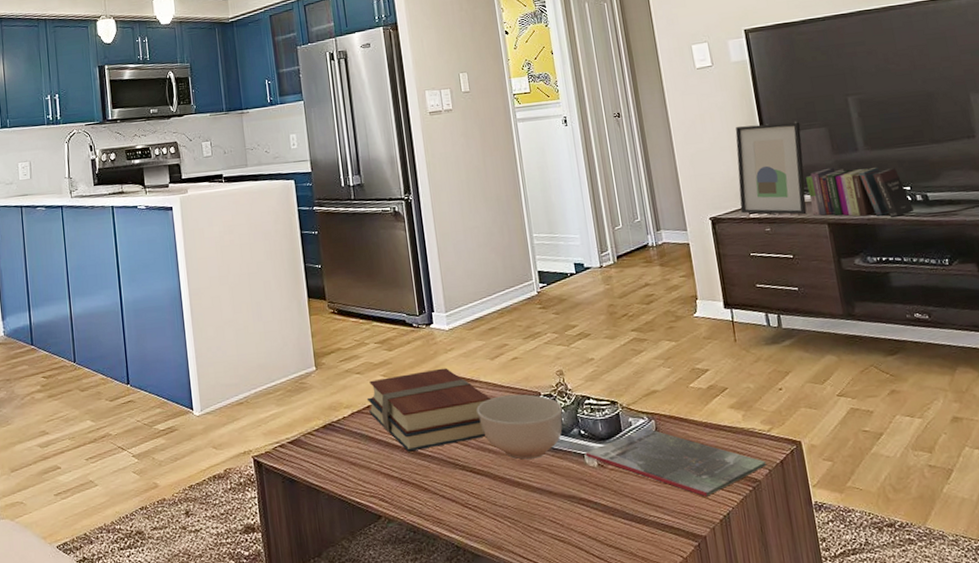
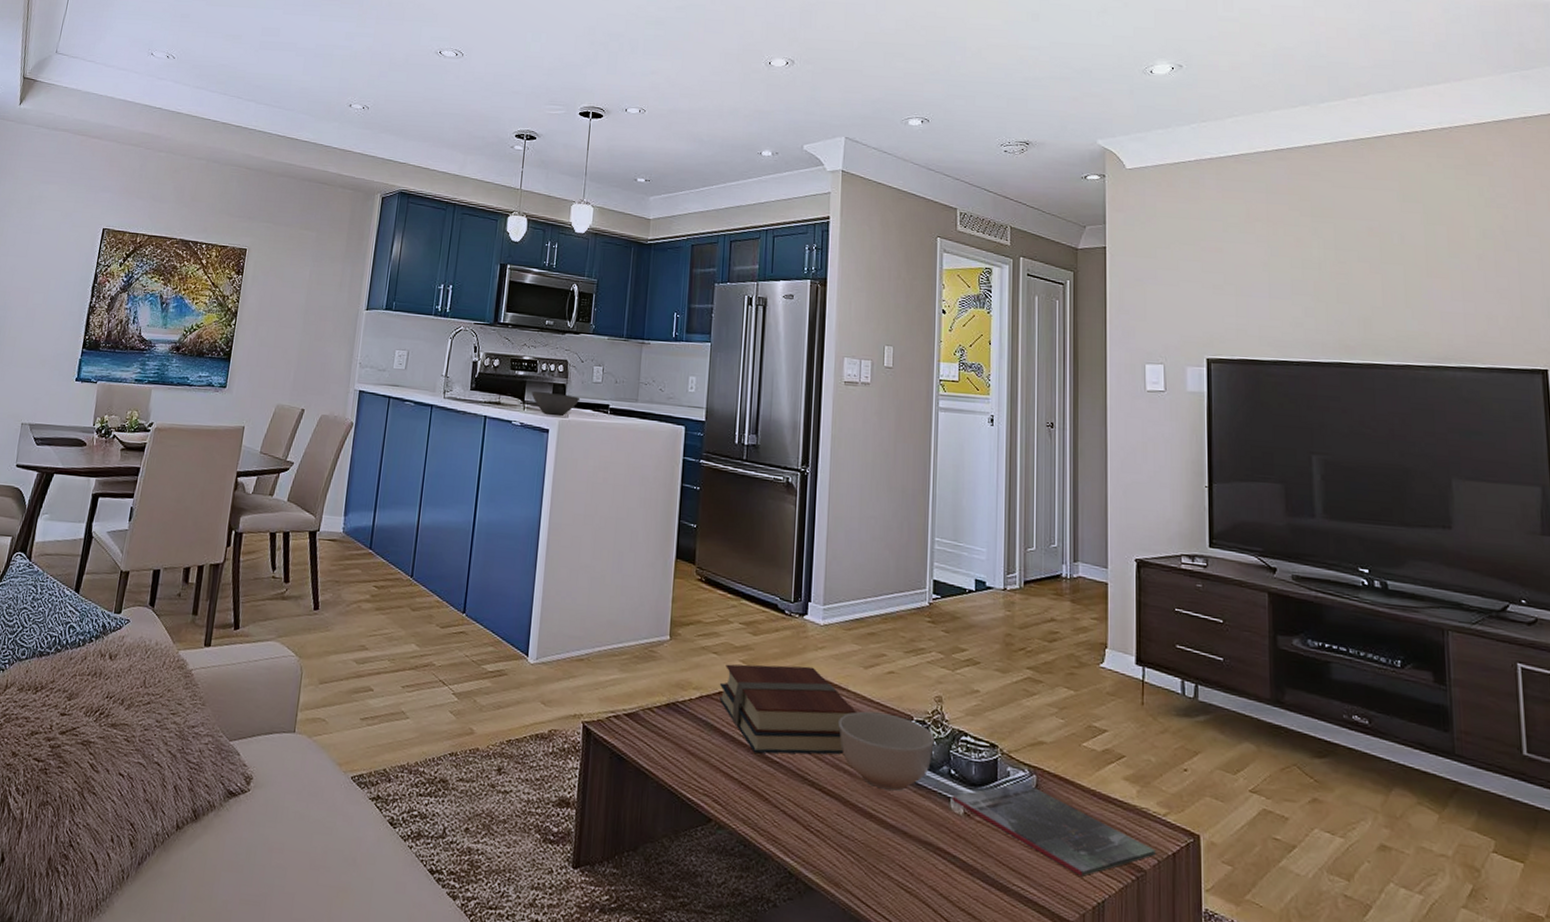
bowl: none [150,172,195,195] -> present [531,390,579,417]
picture frame: present [735,121,807,216] -> none [1172,463,1255,577]
books: present [806,167,913,218] -> none [1251,529,1368,602]

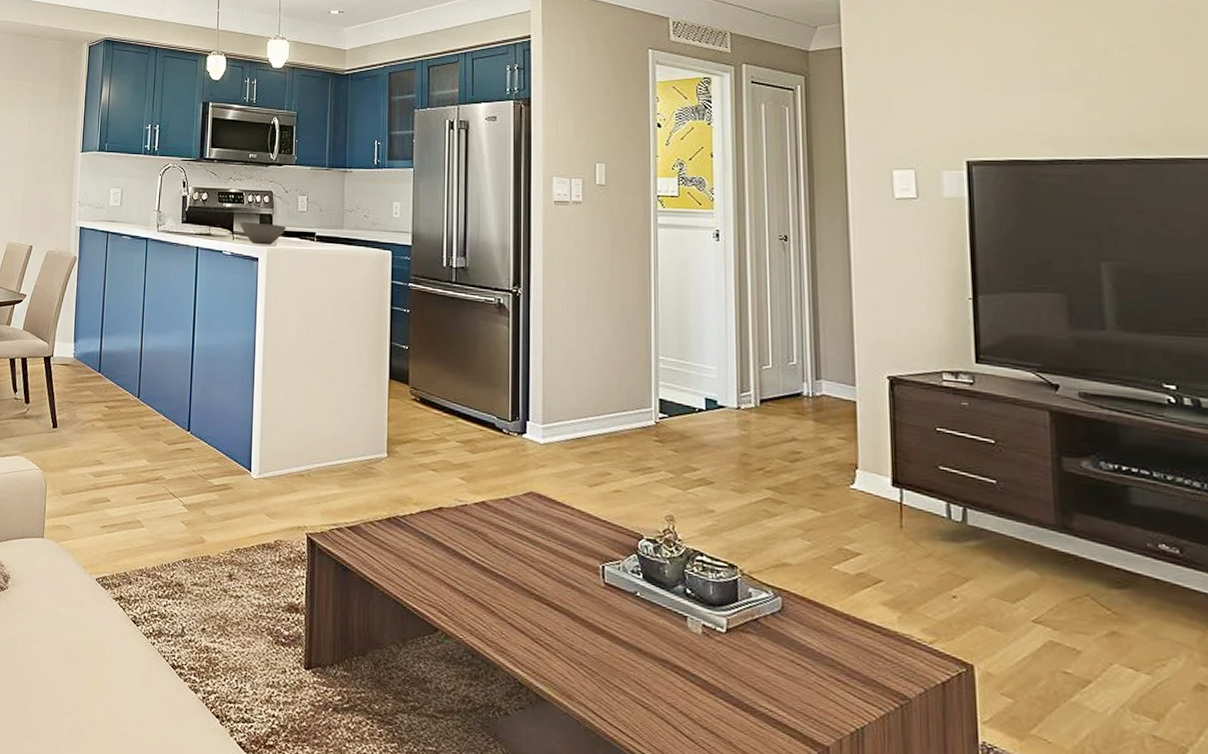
books: present [719,664,857,754] -> none [439,480,583,570]
bowl: present [838,711,934,791] -> none [564,529,667,608]
magazine: present [952,781,1157,876] -> none [689,603,924,701]

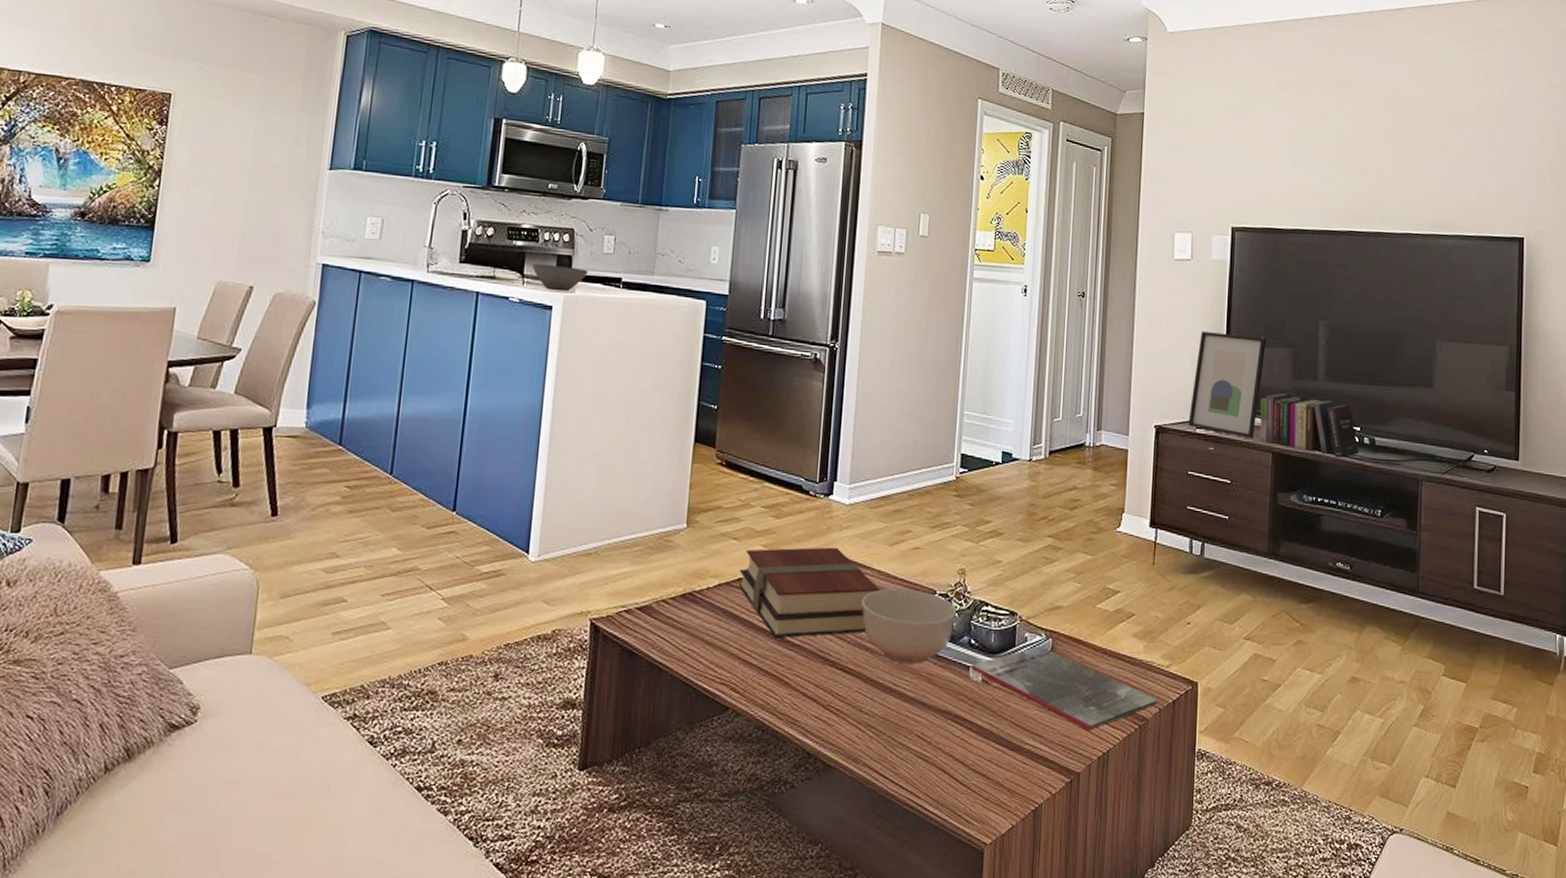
books: none [439,480,583,570] -> present [739,547,881,638]
bowl: none [564,529,667,608] -> present [861,588,956,664]
magazine: none [689,603,924,701] -> present [971,646,1159,730]
picture frame: none [930,274,1030,395] -> present [1188,330,1268,439]
books: none [1027,343,1176,421] -> present [1259,392,1358,458]

